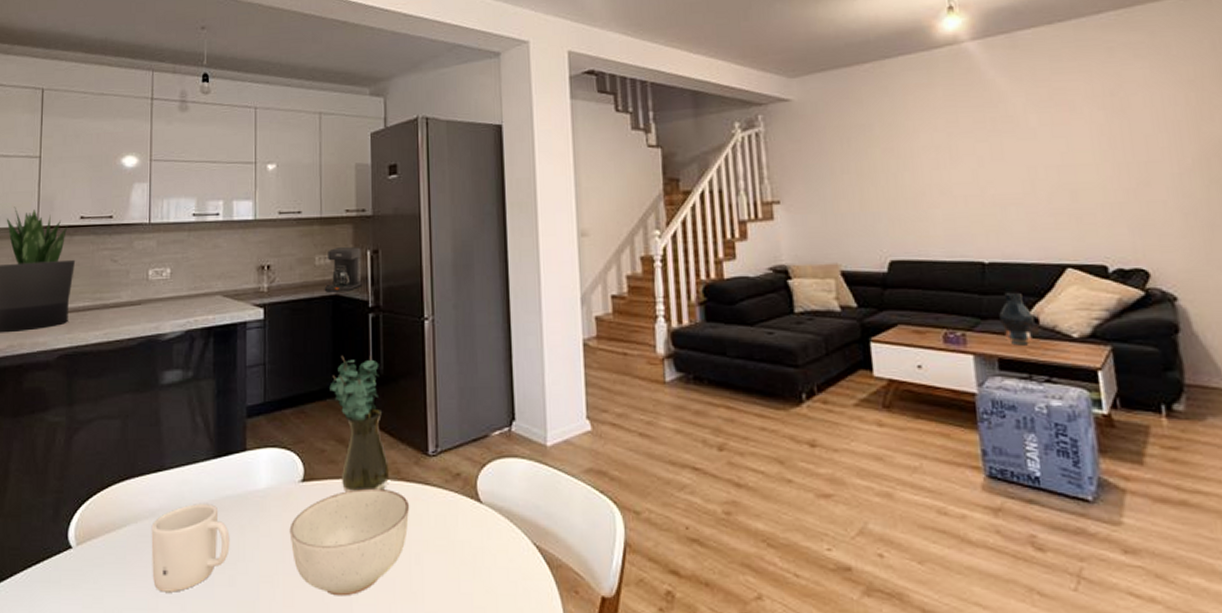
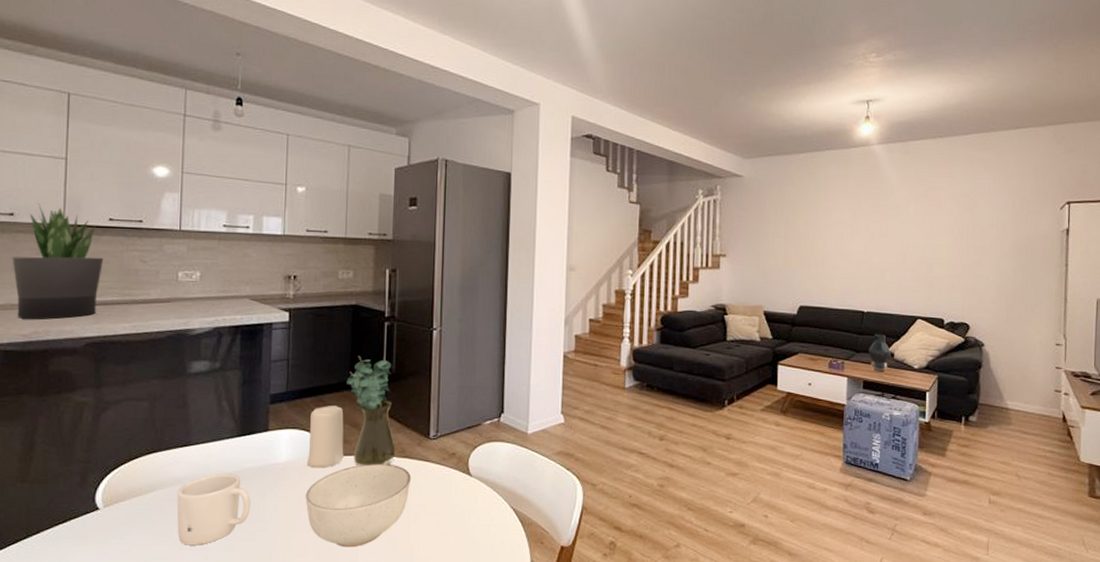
candle: none [289,418,331,495] -> present [306,406,344,468]
coffee maker: present [324,246,362,292] -> none [345,264,381,303]

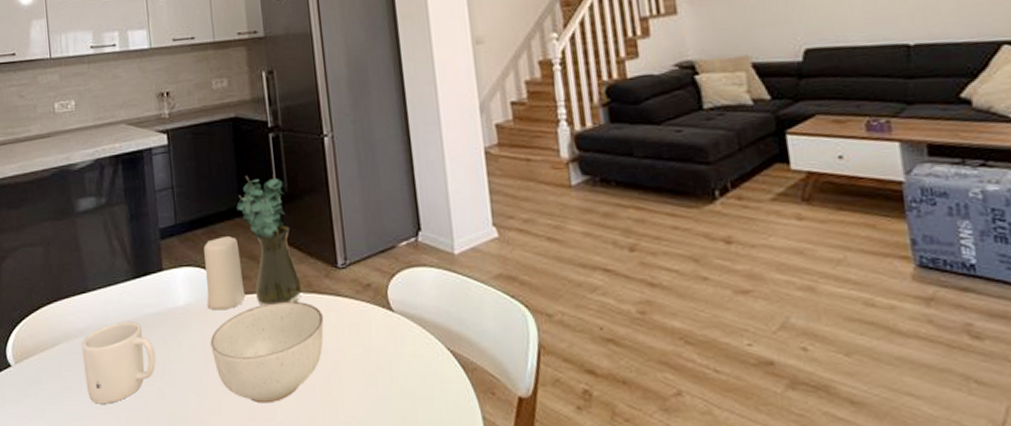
vase: present [868,334,891,372] -> none [927,74,967,130]

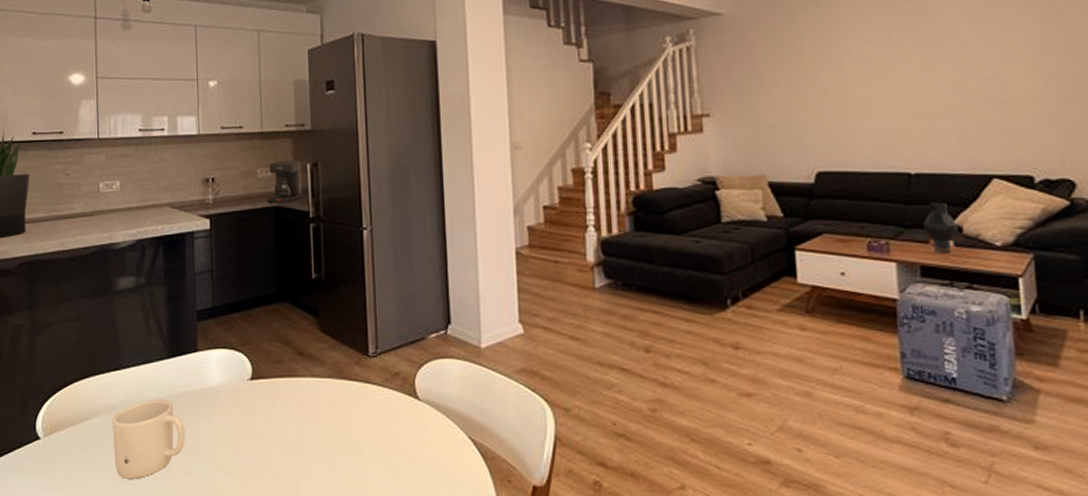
candle: present [204,236,246,311] -> none [239,321,277,392]
bowl: present [210,301,324,403] -> none [240,386,352,484]
coffee maker: none [223,69,260,115] -> present [266,160,303,204]
vase: present [236,173,302,306] -> none [274,262,333,390]
vase: none [927,74,967,130] -> present [923,202,958,254]

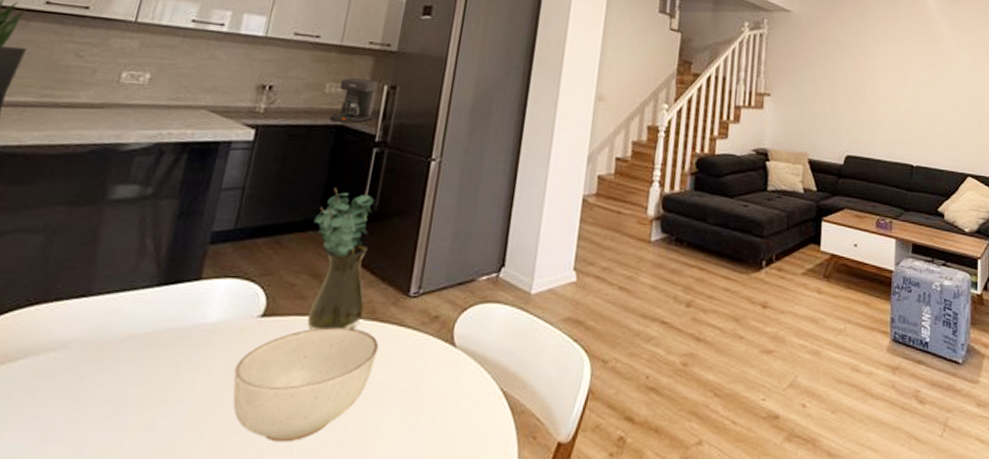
mug: present [112,400,185,479] -> none [44,336,160,438]
bowl: none [240,386,352,484] -> present [232,326,380,442]
vase: none [274,262,333,390] -> present [307,187,375,331]
vase: present [923,202,958,254] -> none [918,191,941,235]

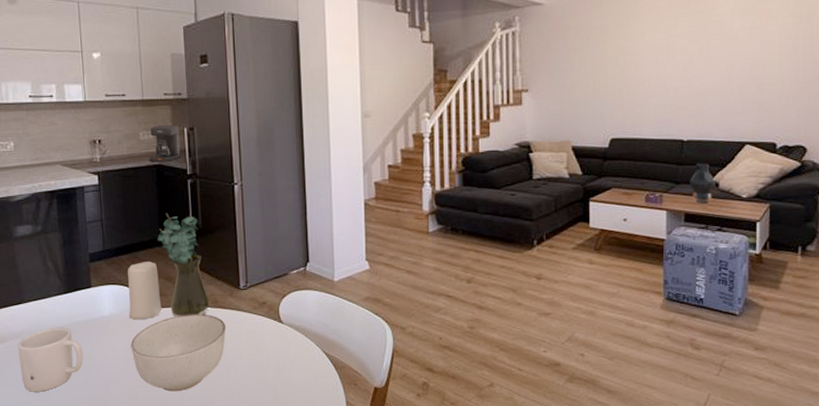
mug: none [44,336,160,438] -> present [17,328,84,392]
candle: none [244,249,304,332] -> present [128,262,162,320]
vase: none [918,191,941,235] -> present [690,163,715,204]

